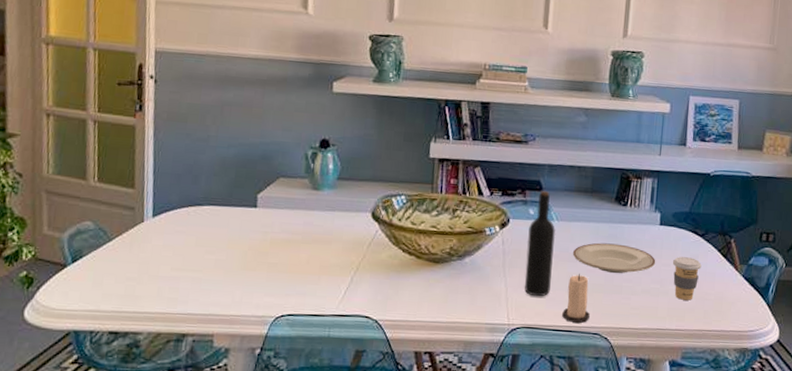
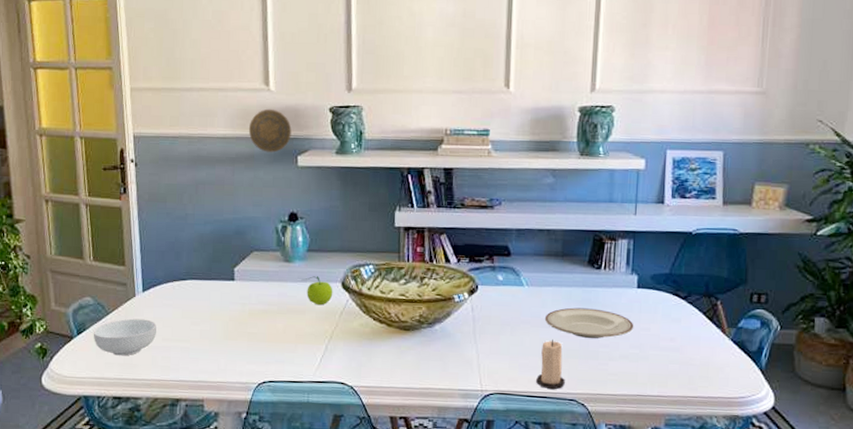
cereal bowl: none [90,245,166,287] -> present [93,318,156,356]
decorative plate: none [282,32,329,77] -> present [248,108,292,153]
fruit: none [329,205,363,236] -> present [301,276,333,306]
wine bottle: present [524,191,556,297] -> none [496,256,527,363]
coffee cup: present [672,257,702,300] -> none [652,320,685,366]

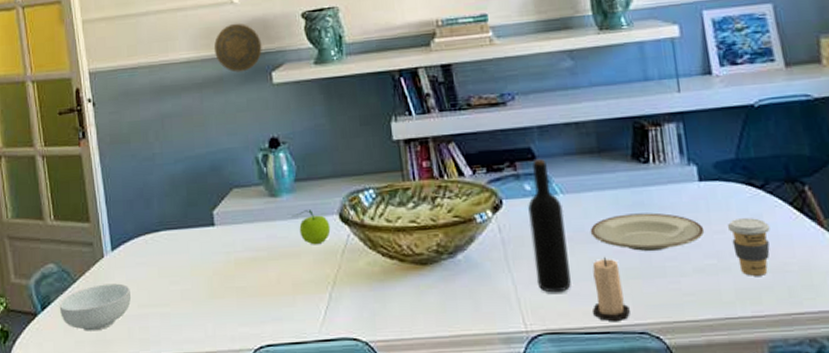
wine bottle: none [496,256,527,363] -> present [528,159,571,293]
coffee cup: none [652,320,685,366] -> present [727,218,770,276]

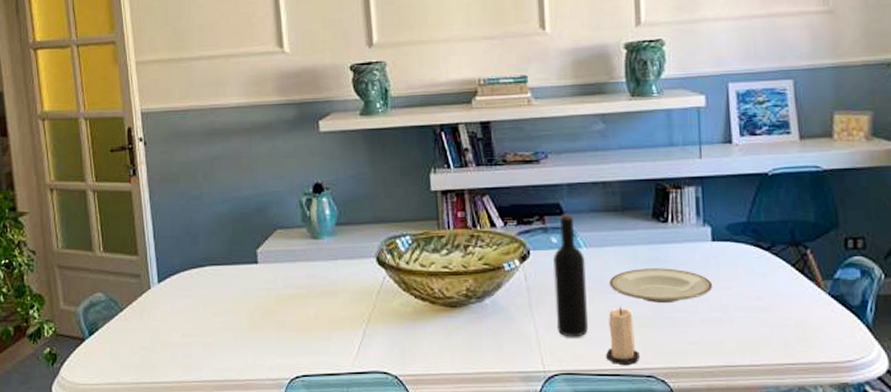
cereal bowl: present [59,283,131,331] -> none [106,313,175,357]
decorative plate: present [213,23,262,73] -> none [263,72,310,120]
fruit: present [291,210,331,245] -> none [331,252,368,285]
coffee cup: present [727,218,770,276] -> none [734,277,773,329]

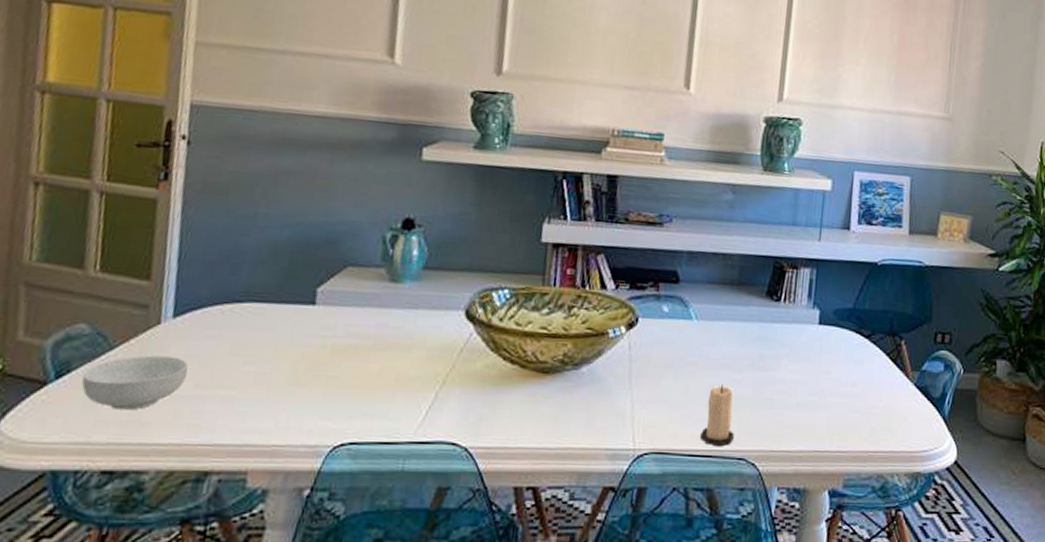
cereal bowl: none [106,313,175,357] -> present [81,355,188,410]
wine bottle: present [553,215,588,337] -> none [654,283,695,414]
plate: present [609,268,713,302] -> none [714,346,814,383]

